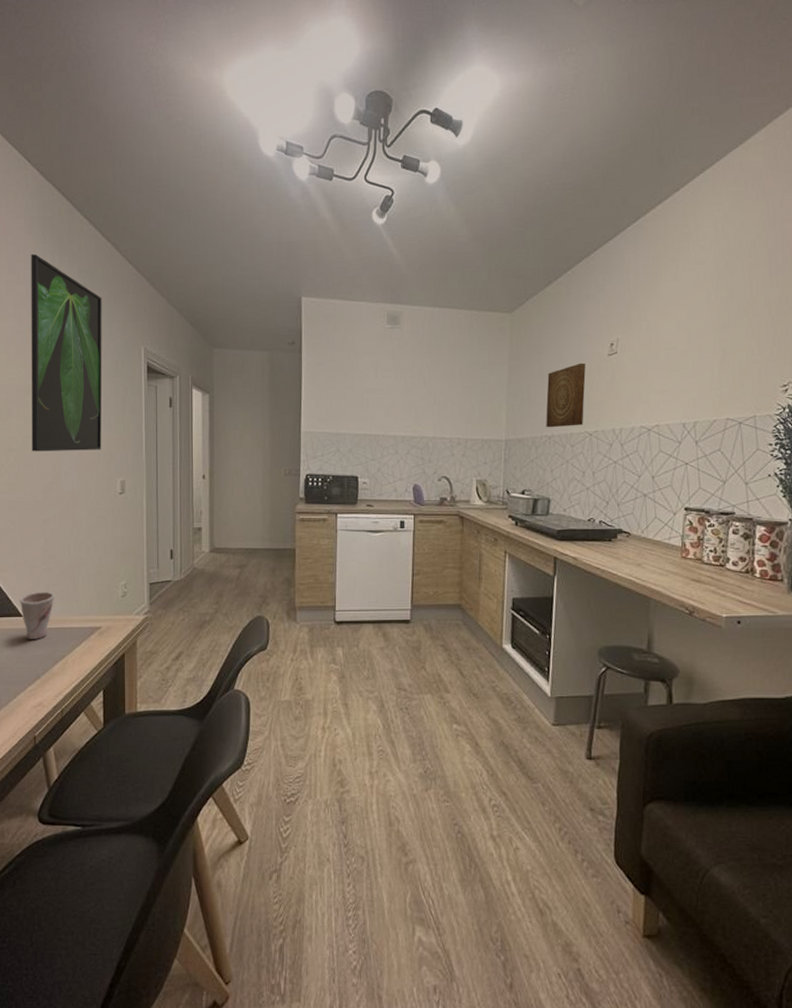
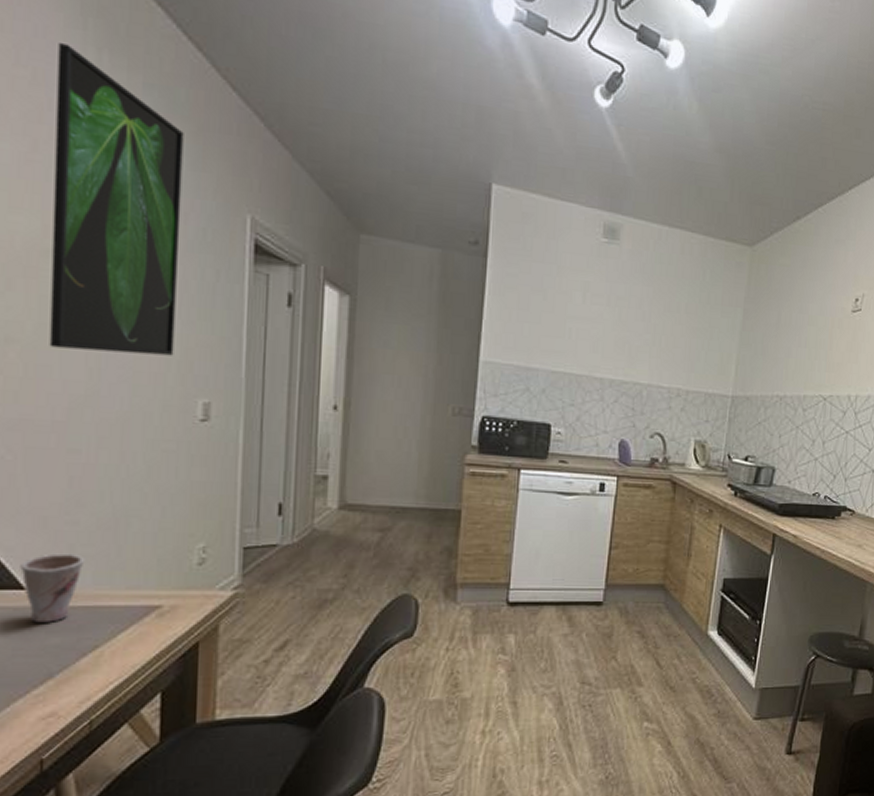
wall art: present [546,363,586,428] -> none [778,316,827,388]

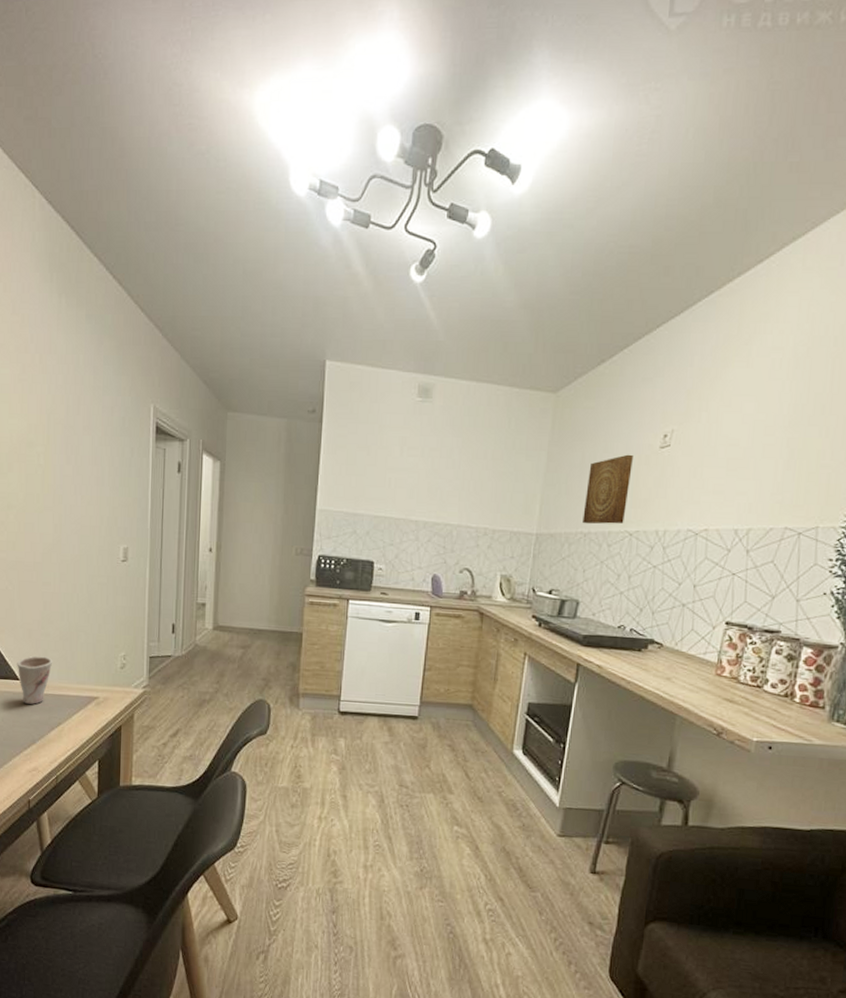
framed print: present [49,43,184,356] -> none [32,294,111,514]
wall art: none [778,316,827,388] -> present [582,454,633,525]

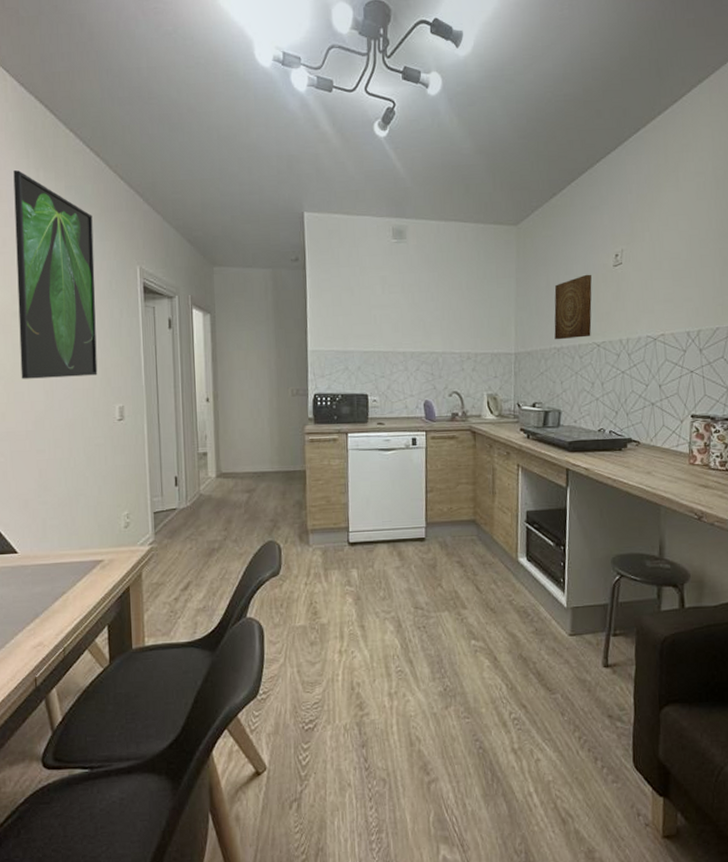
cup: present [17,656,53,704] -> none [14,525,53,577]
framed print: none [32,294,111,514] -> present [13,170,98,379]

